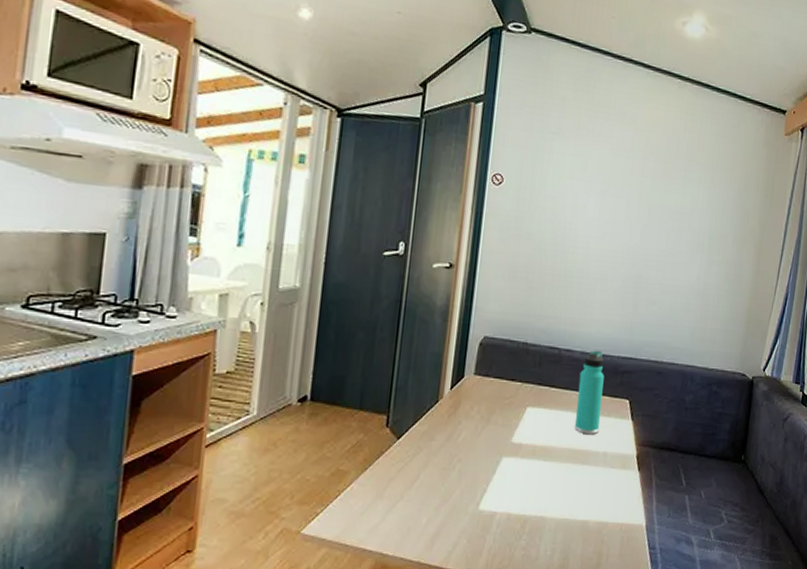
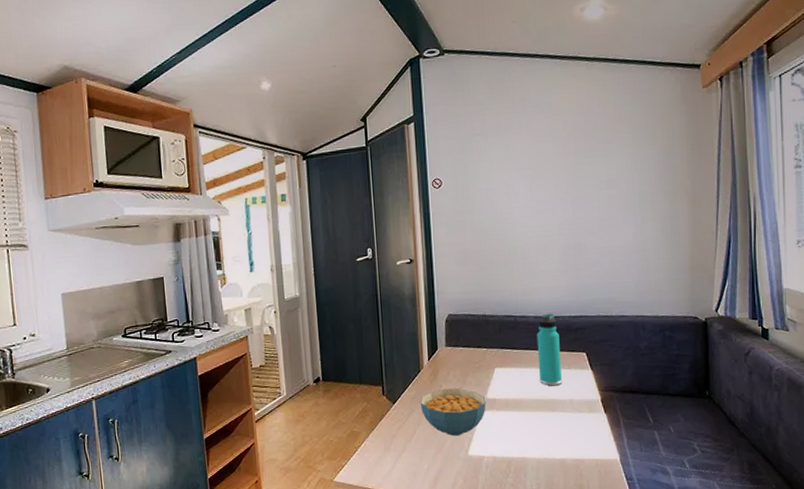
cereal bowl: none [430,425,510,484] -> present [420,388,486,436]

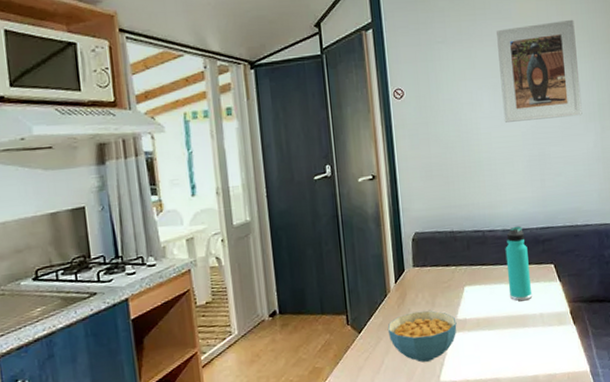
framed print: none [535,110,622,212] -> present [497,19,582,123]

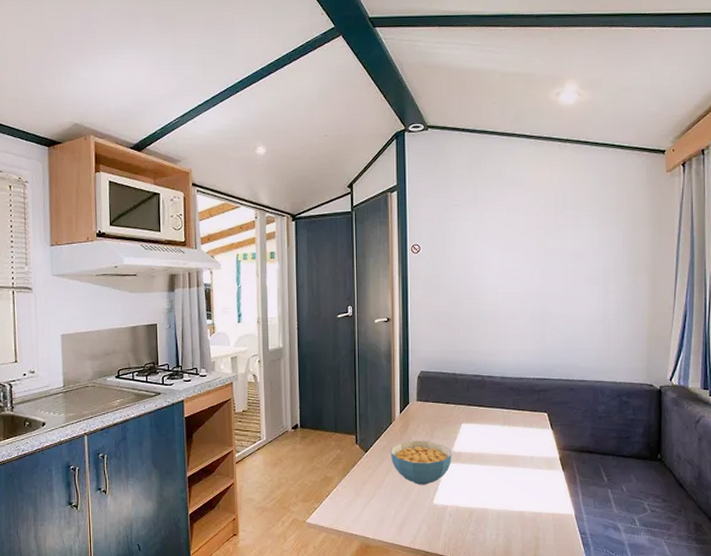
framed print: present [497,19,582,123] -> none [510,189,587,280]
thermos bottle: present [505,225,533,302] -> none [502,374,525,443]

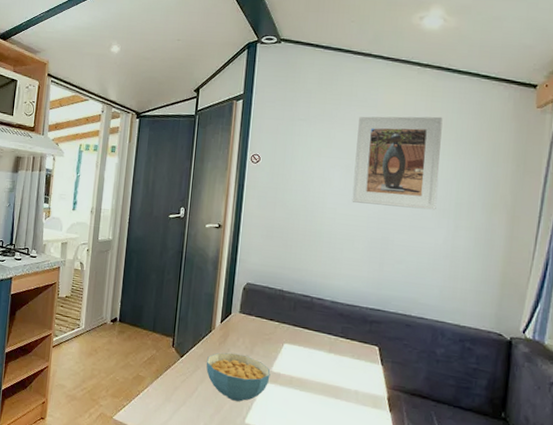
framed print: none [510,189,587,280] -> present [352,116,443,210]

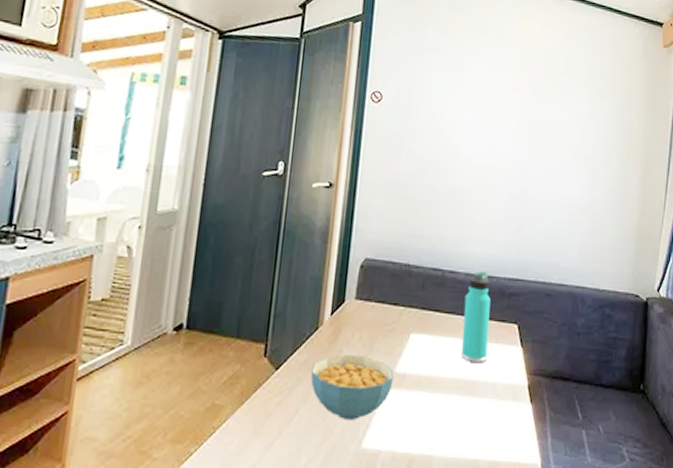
thermos bottle: none [327,300,354,374] -> present [462,271,491,364]
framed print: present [352,116,443,210] -> none [487,49,579,158]

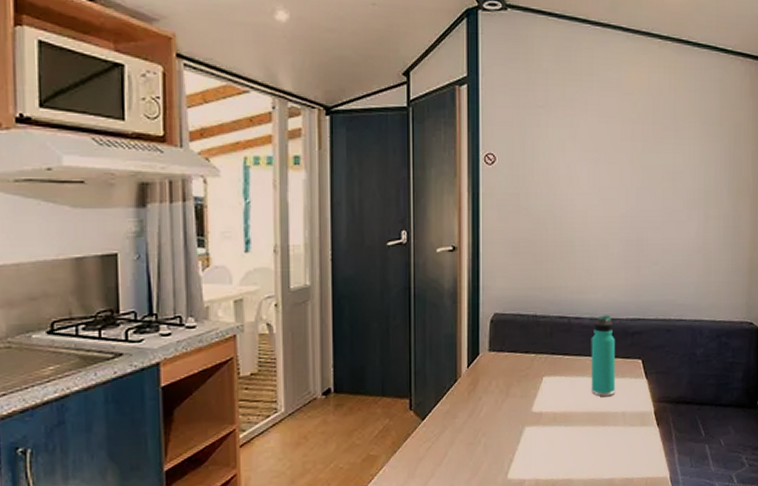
cereal bowl: present [310,354,394,420] -> none [454,400,531,457]

